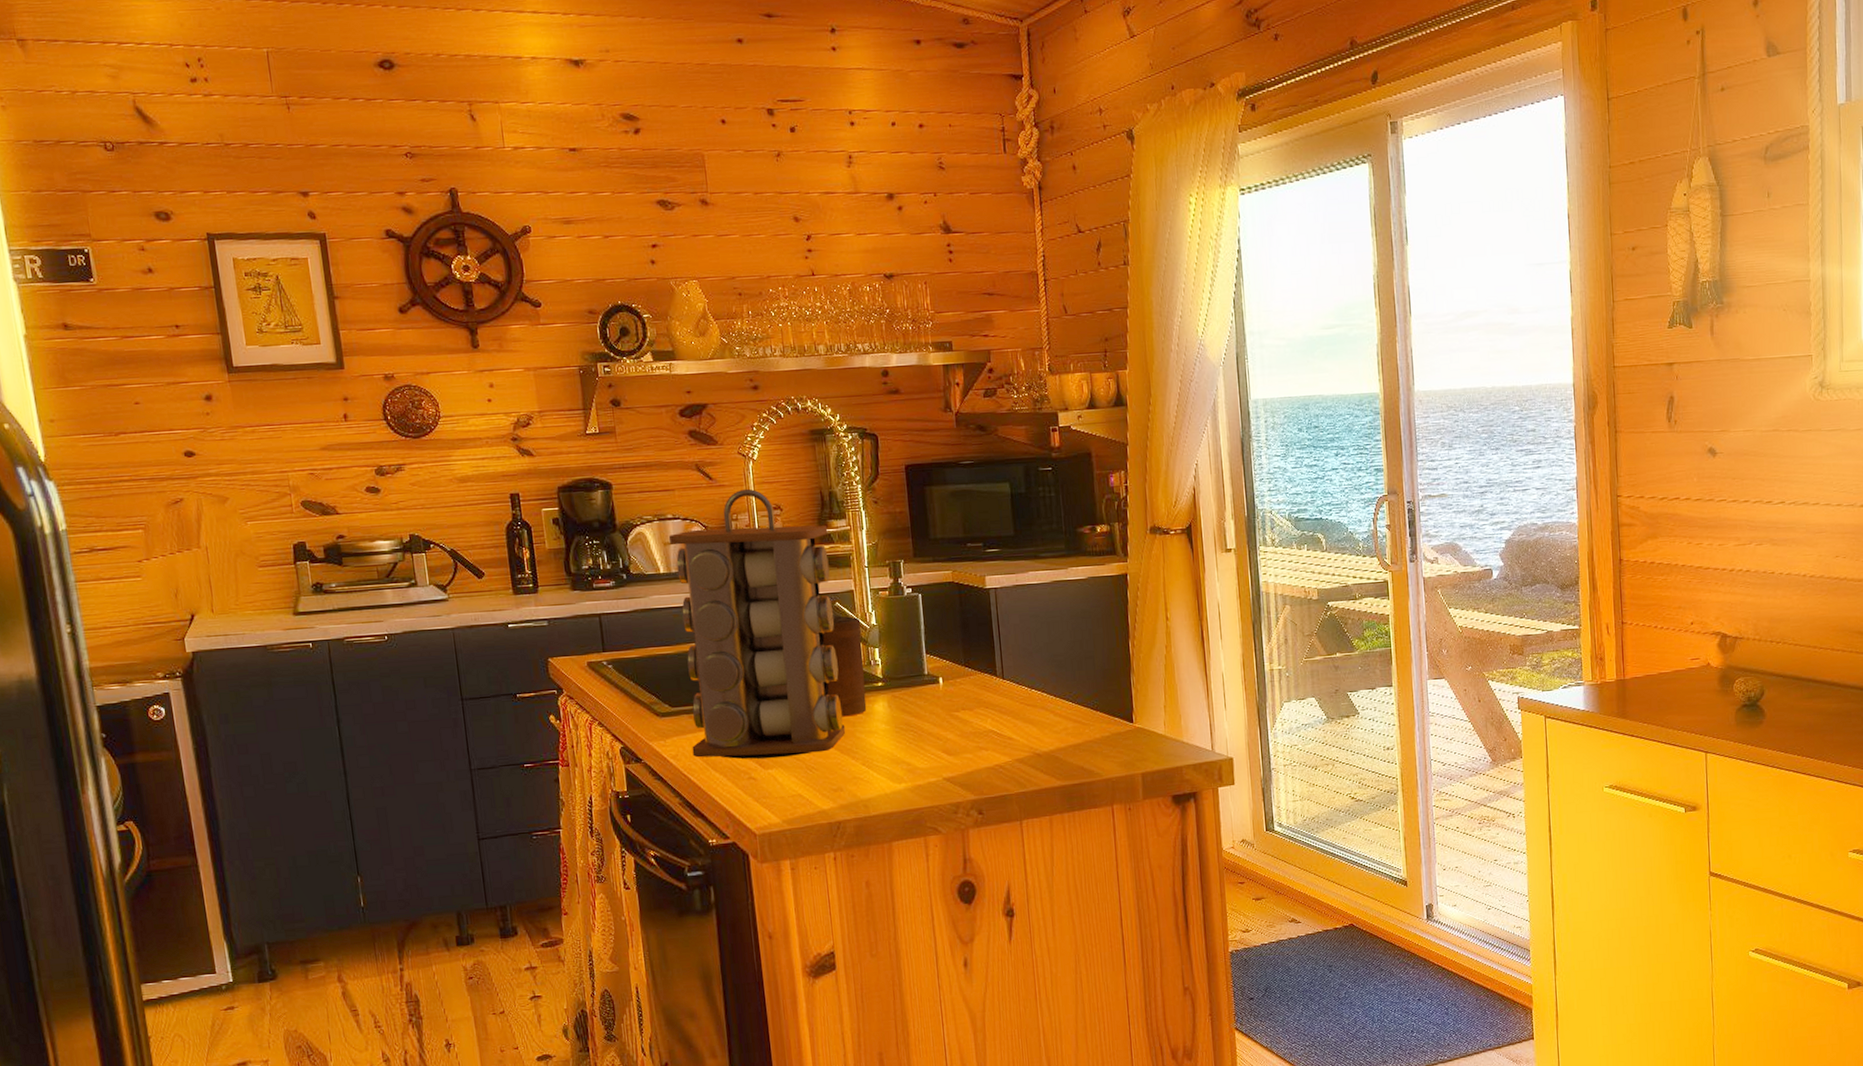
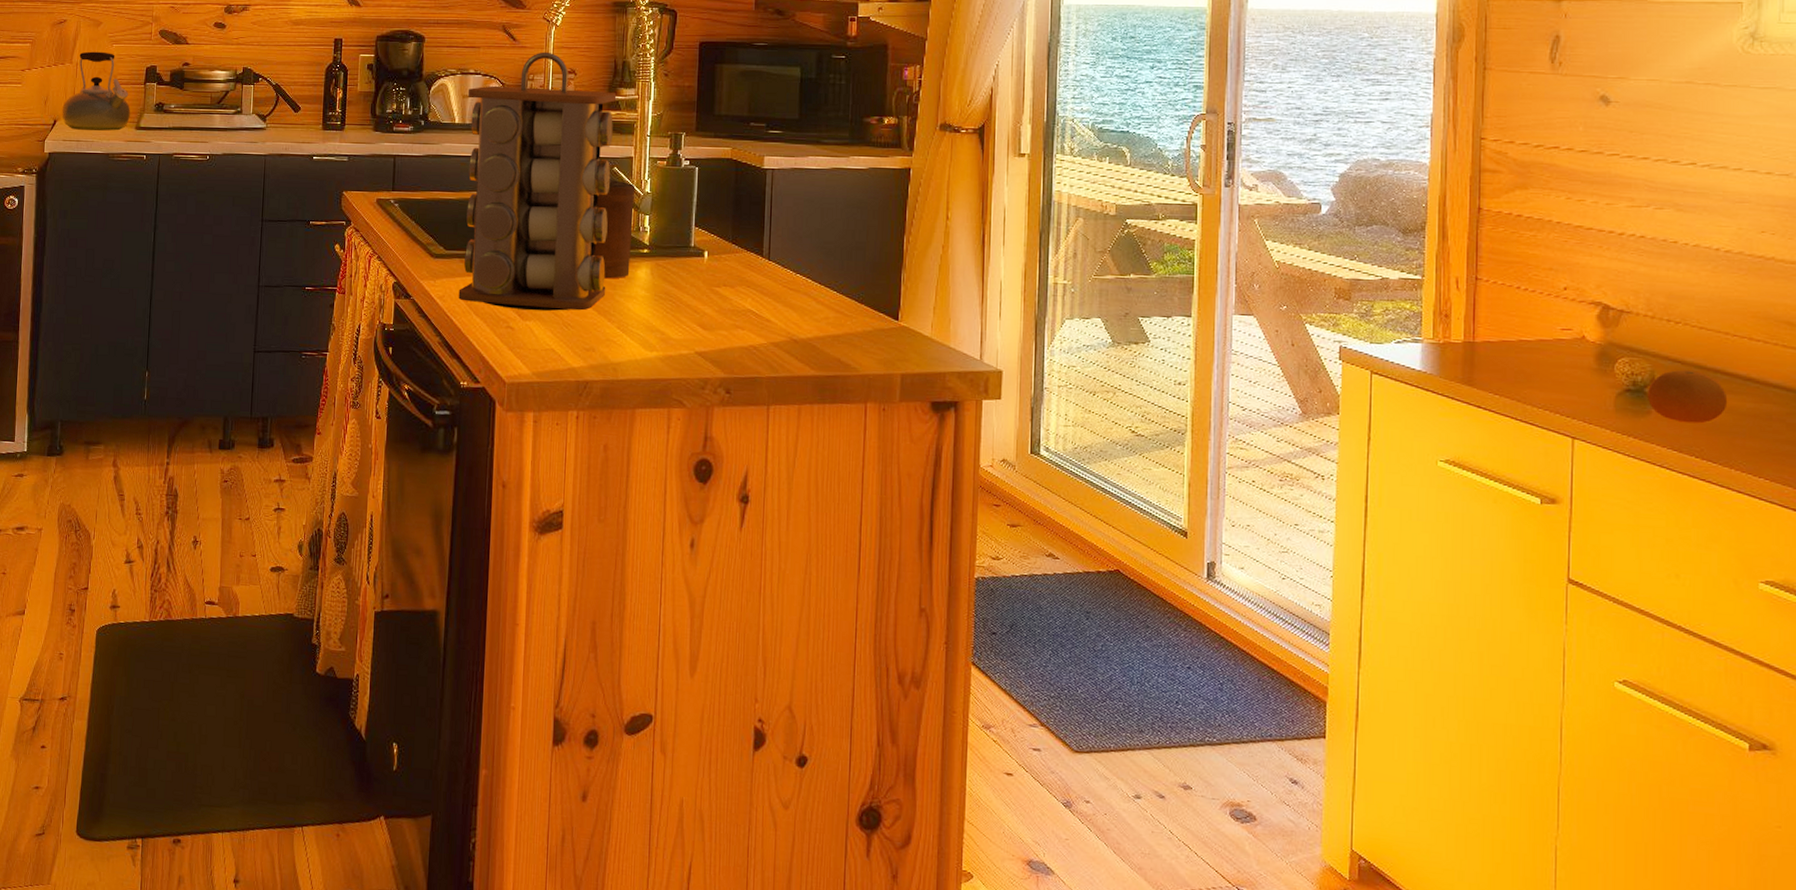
kettle: none [198,531,284,623] -> present [62,51,130,131]
fruit: none [1759,682,1819,728] -> present [1648,370,1728,424]

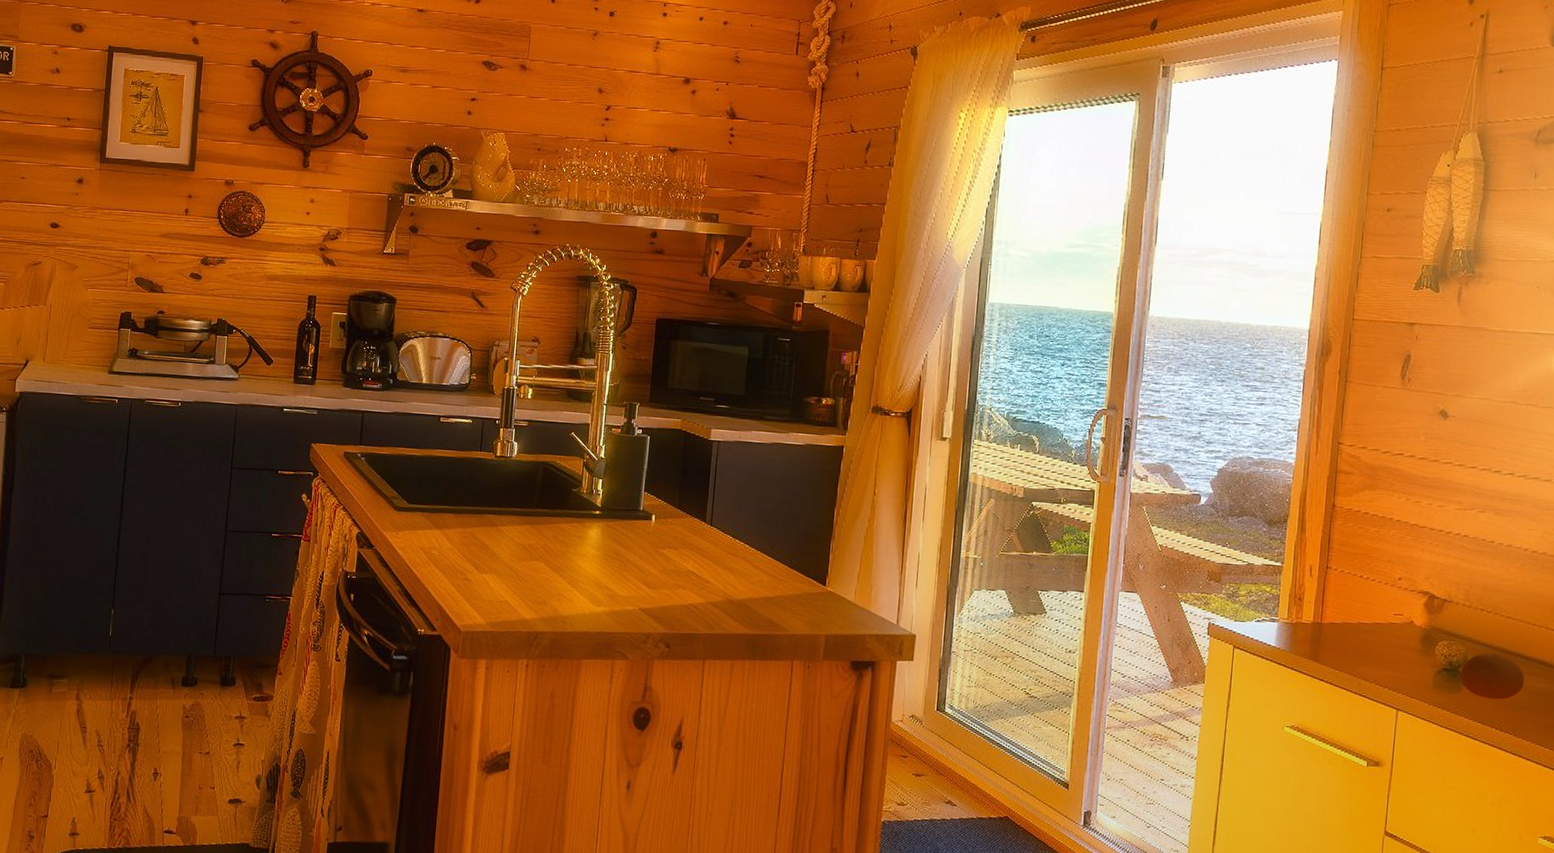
kettle: present [62,51,130,131] -> none [34,294,104,374]
spice rack: present [458,51,617,311] -> none [419,319,577,566]
canister: present [594,179,636,279] -> none [549,443,591,538]

